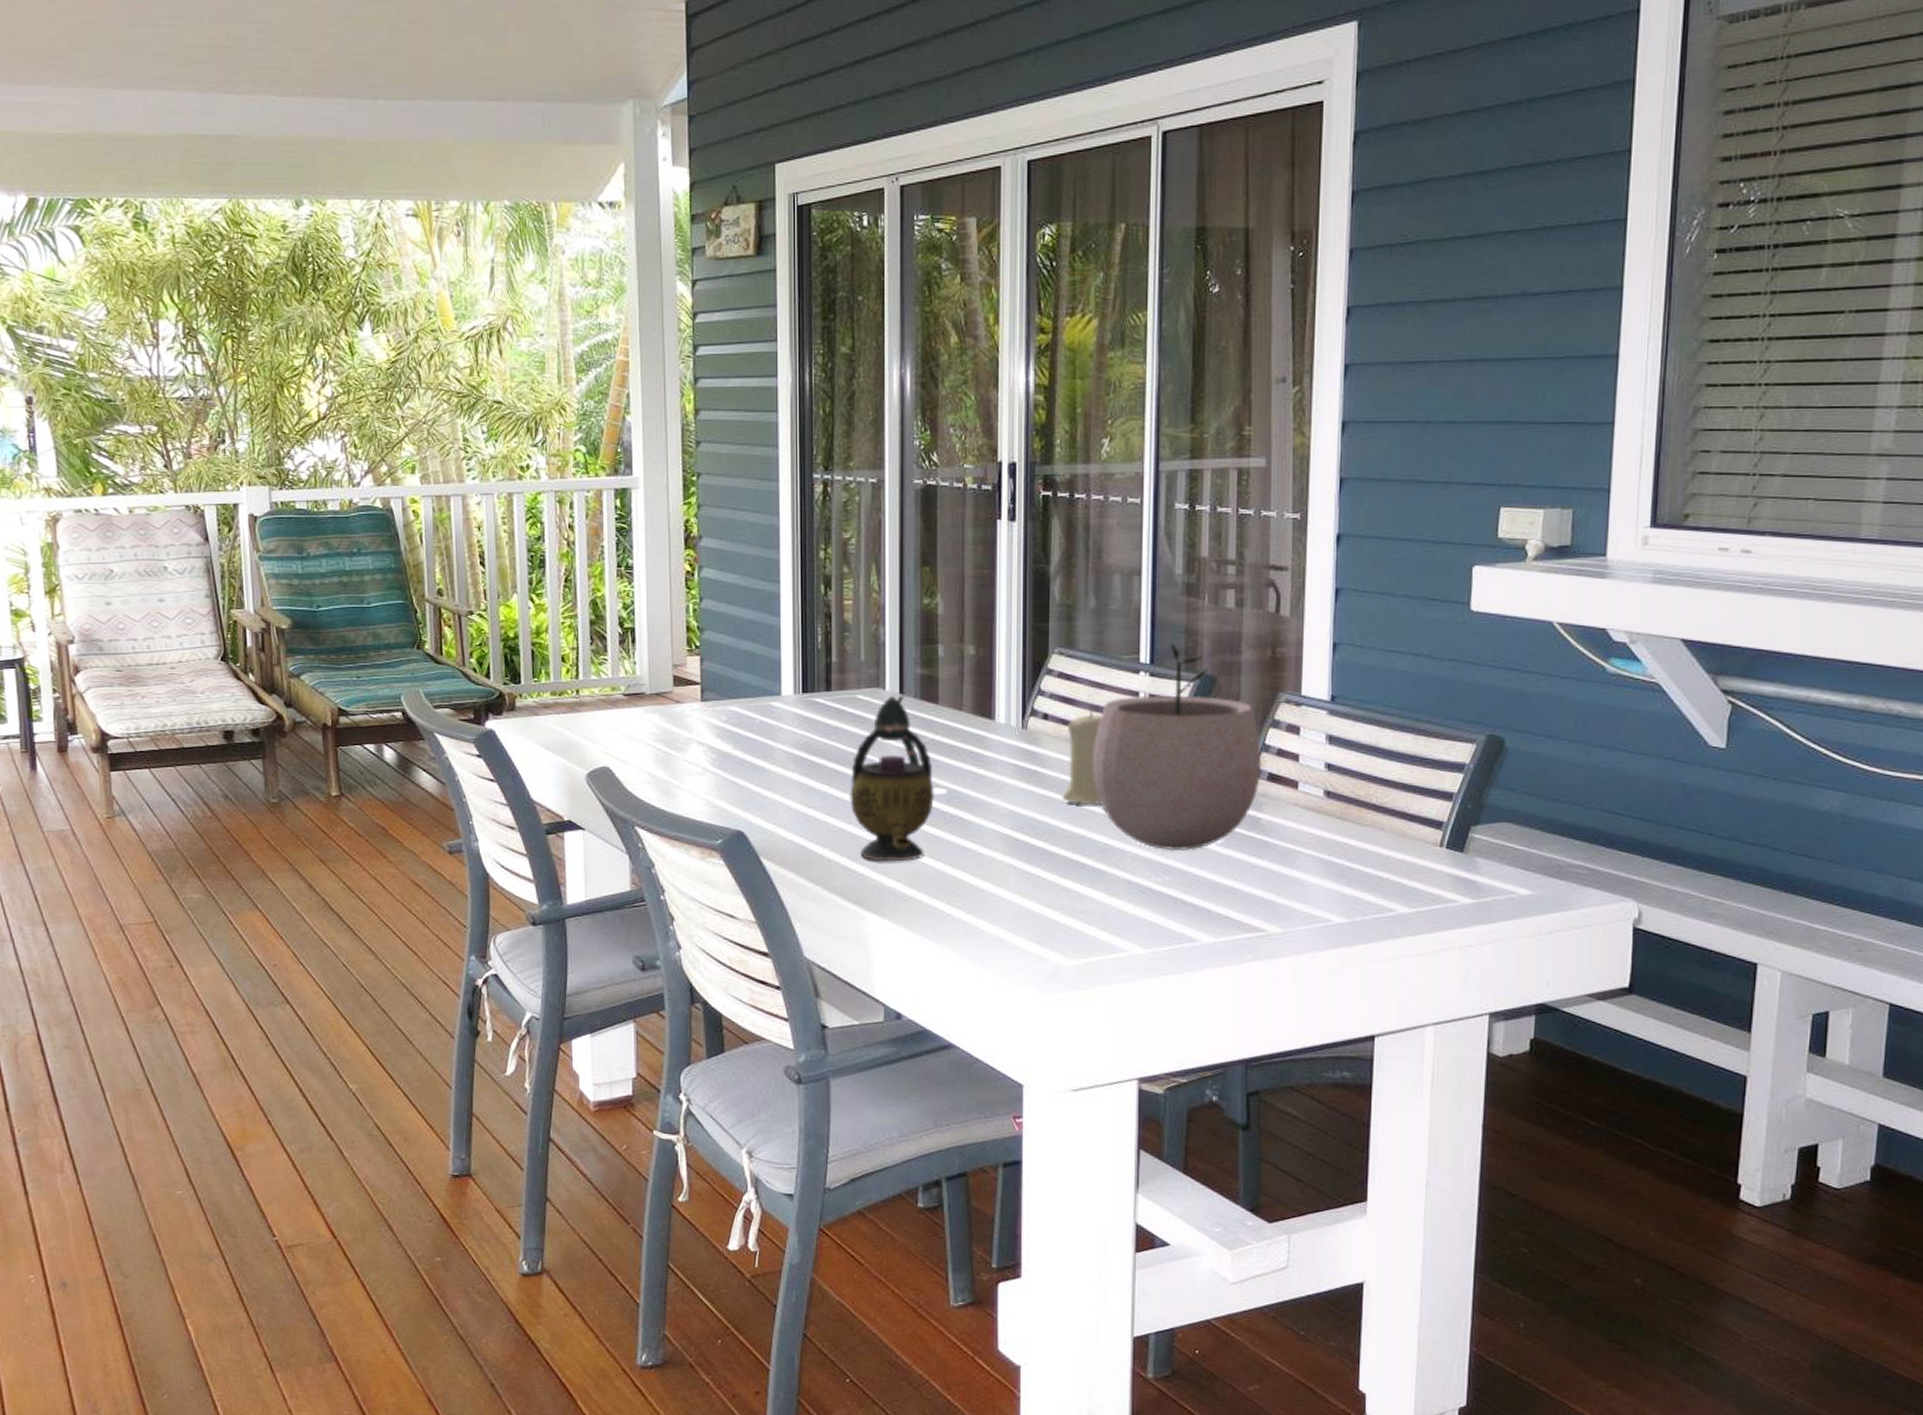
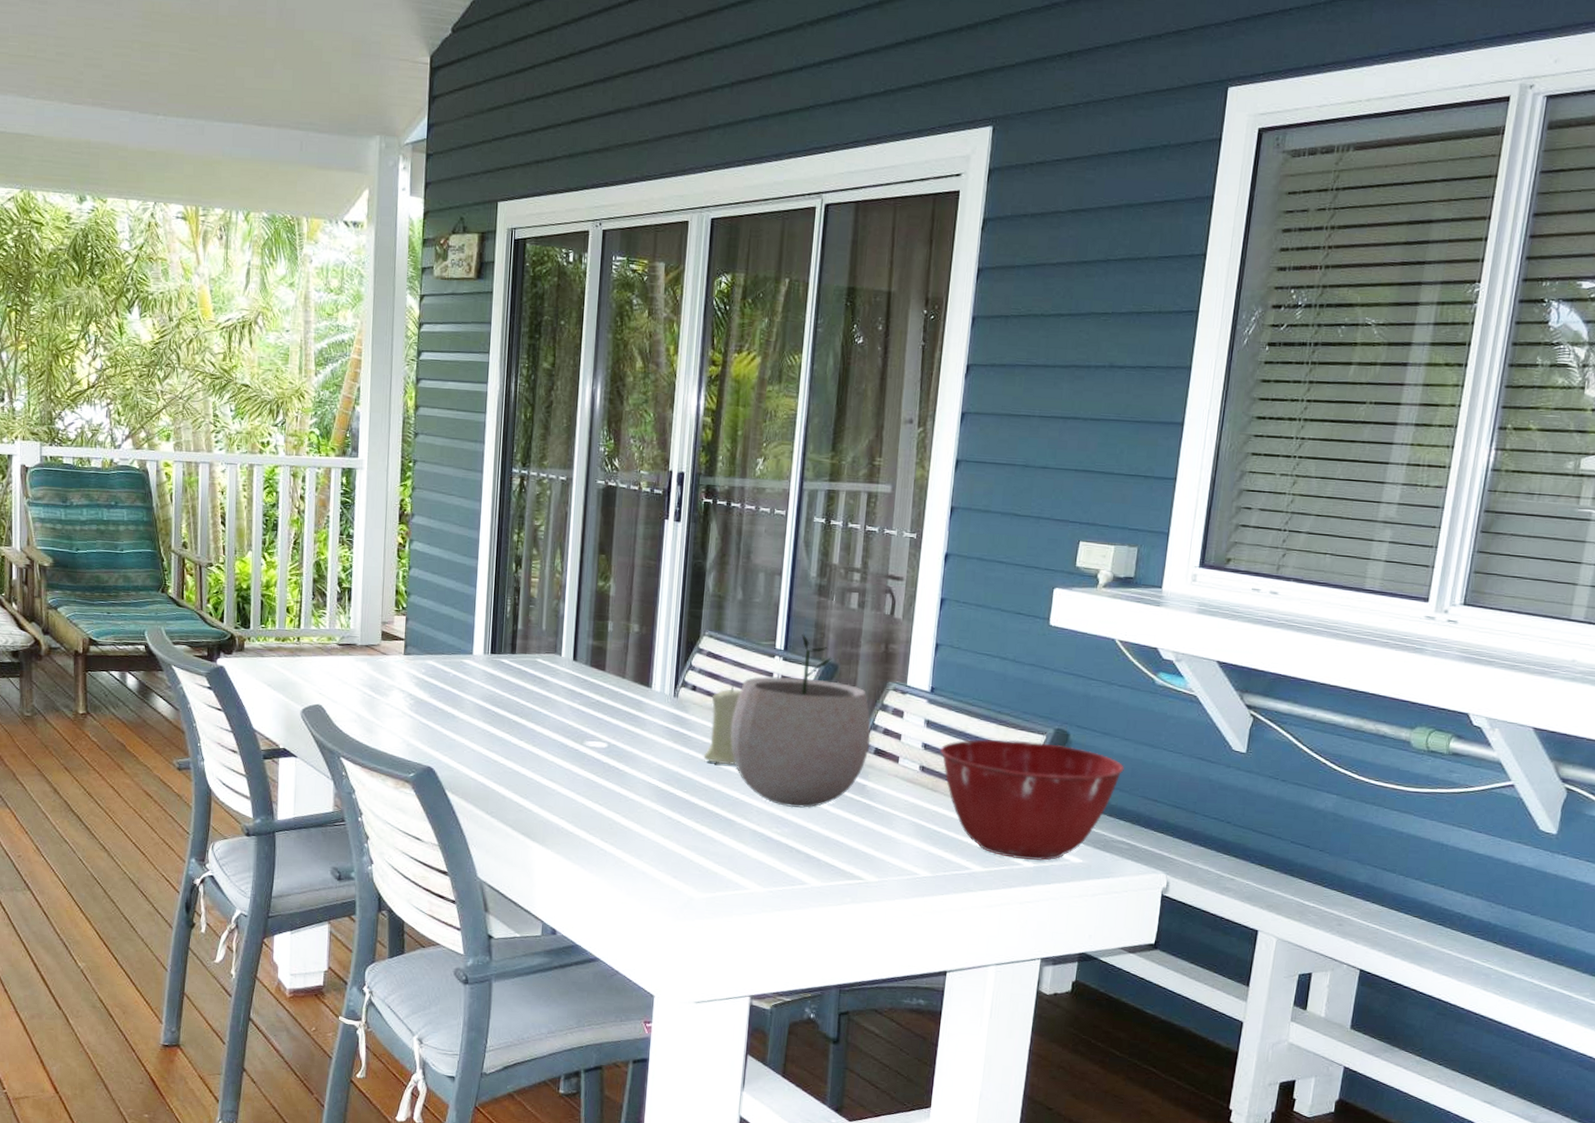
teapot: present [850,695,936,862] -> none [525,661,598,802]
mixing bowl: none [1348,751,1576,895] -> present [941,739,1124,861]

